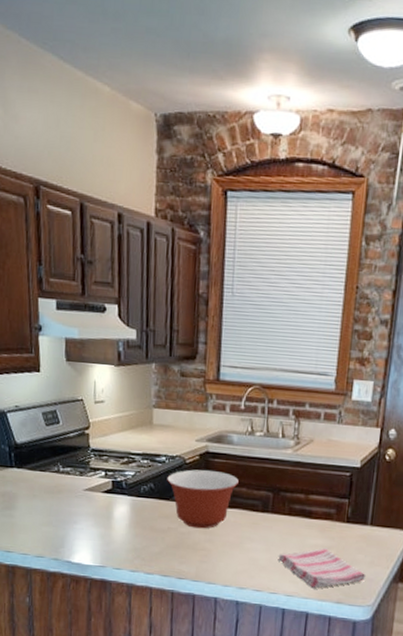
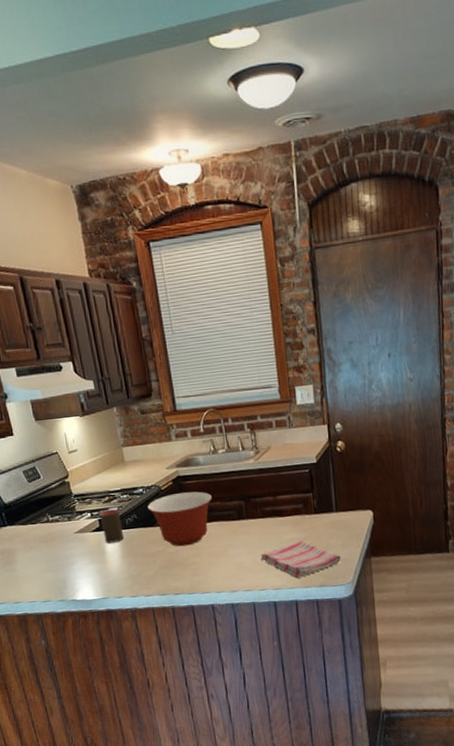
cup: none [114,472,137,509] -> present [99,509,124,543]

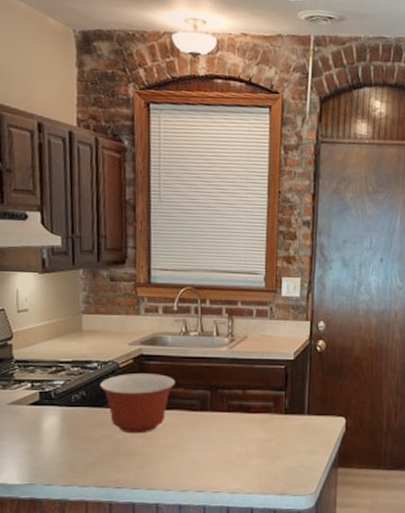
cup: present [99,509,124,543] -> none [41,382,67,420]
dish towel: present [260,540,342,578] -> none [219,441,307,483]

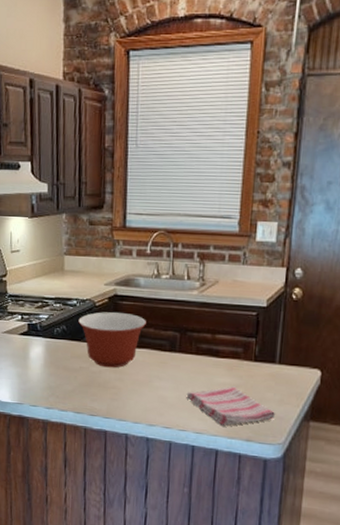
dish towel: none [219,441,307,483] -> present [186,386,276,426]

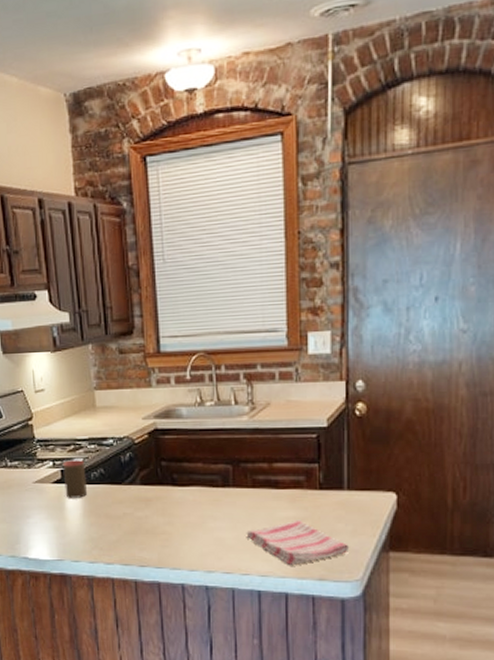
cup: none [29,315,50,350] -> present [62,460,87,498]
mixing bowl: present [78,312,146,368] -> none [117,448,193,511]

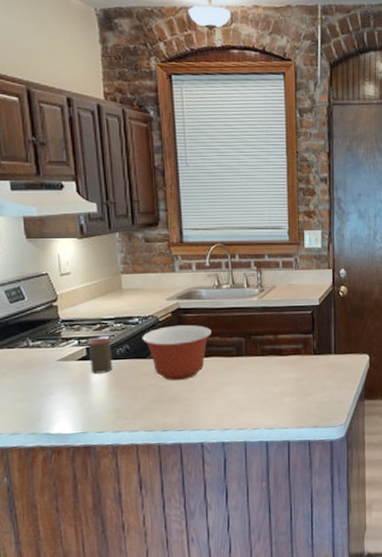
mixing bowl: none [117,448,193,511] -> present [142,325,212,381]
dish towel: present [246,519,350,566] -> none [256,380,337,418]

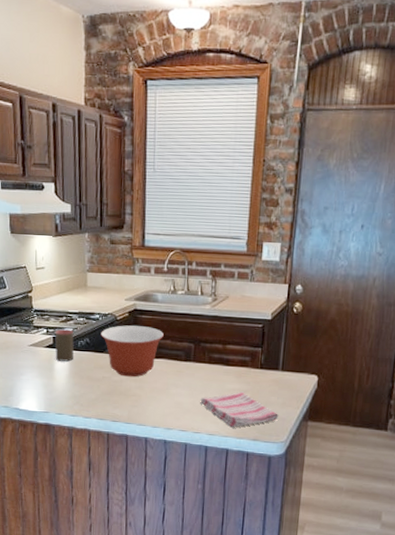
dish towel: none [256,380,337,418] -> present [200,391,279,428]

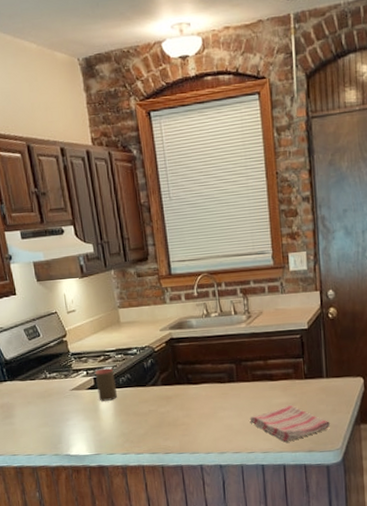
mixing bowl: present [101,325,164,377] -> none [141,353,204,407]

